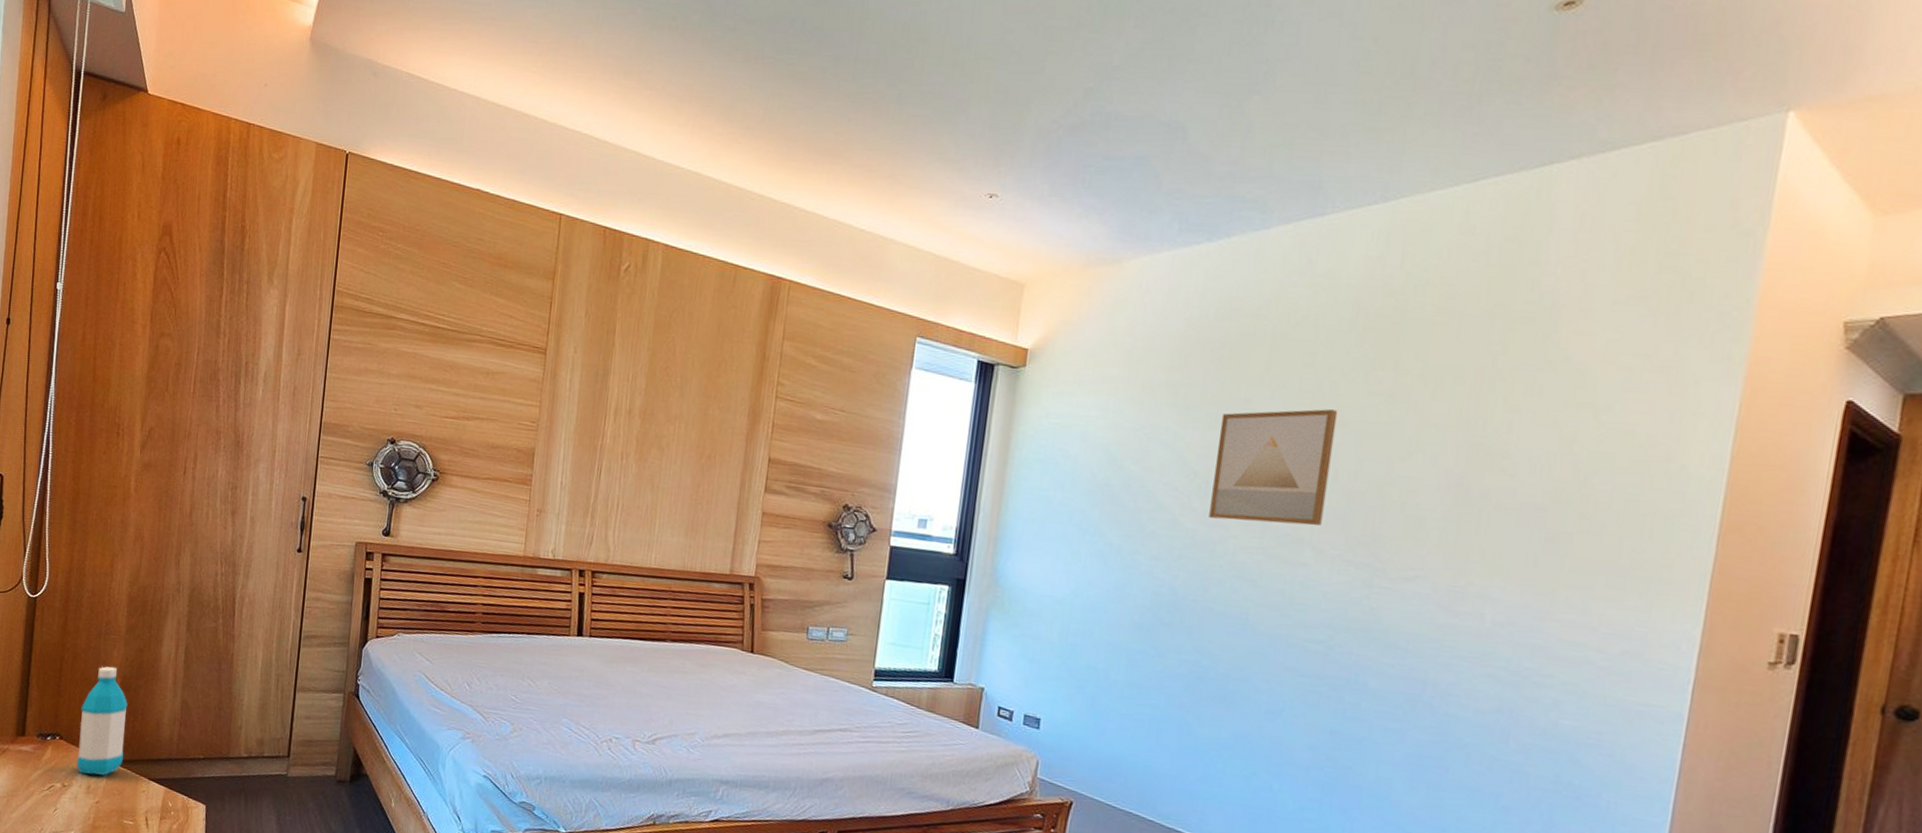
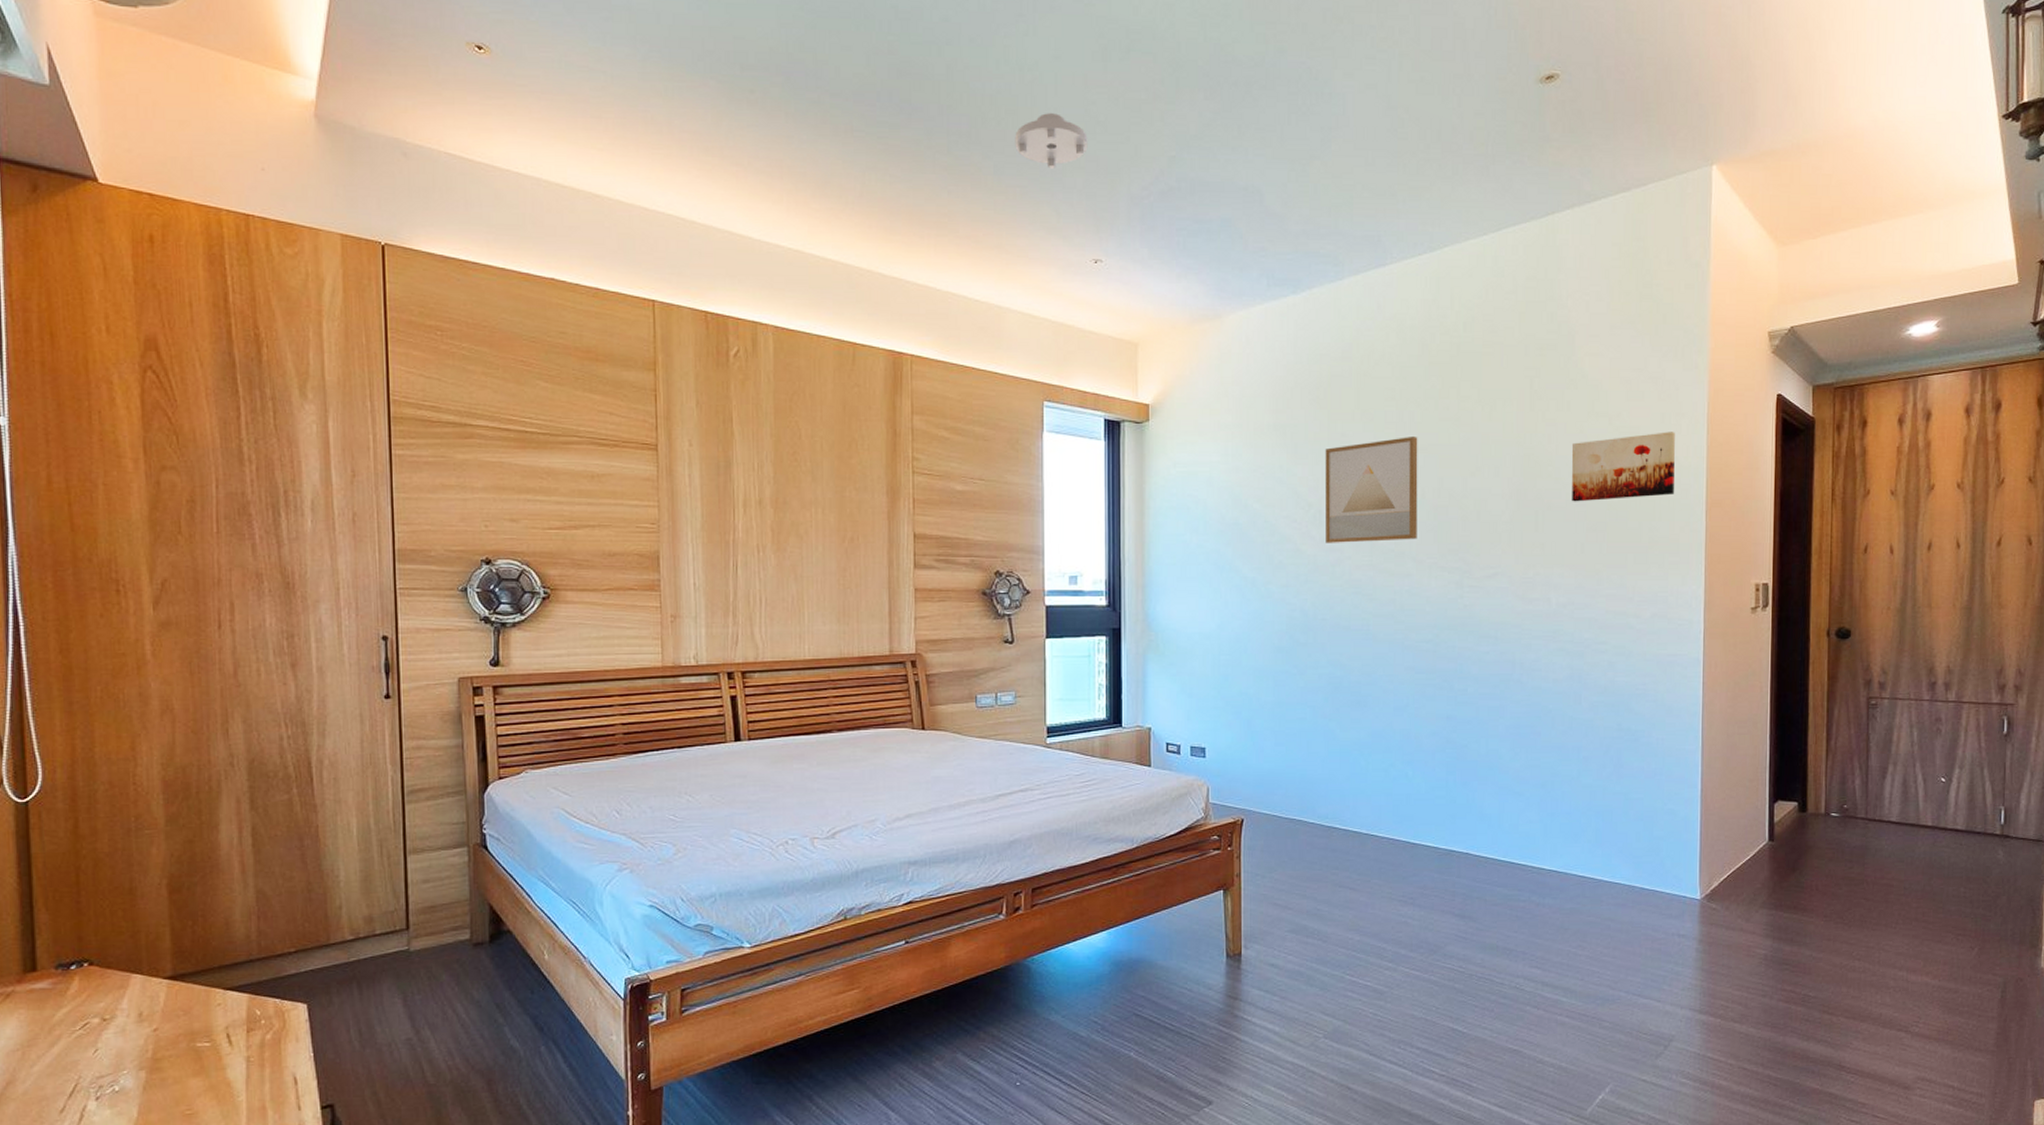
water bottle: present [76,666,128,776] -> none [115,867,184,1001]
ceiling light: none [922,41,1000,99] -> present [1015,113,1088,169]
wall art: none [1529,433,1687,511] -> present [1571,432,1675,502]

